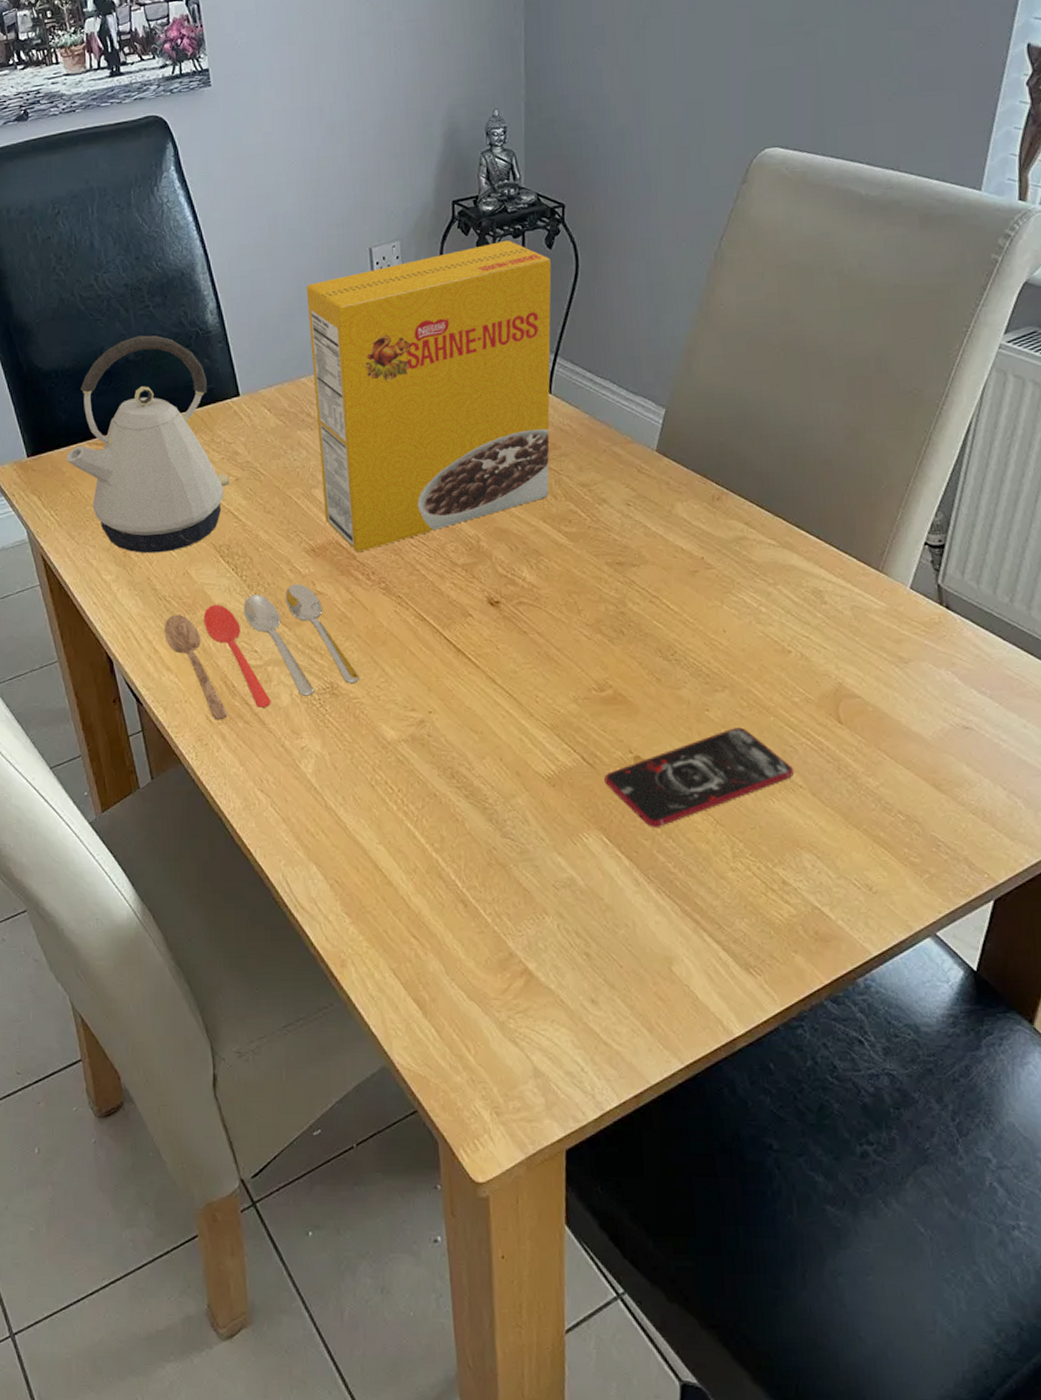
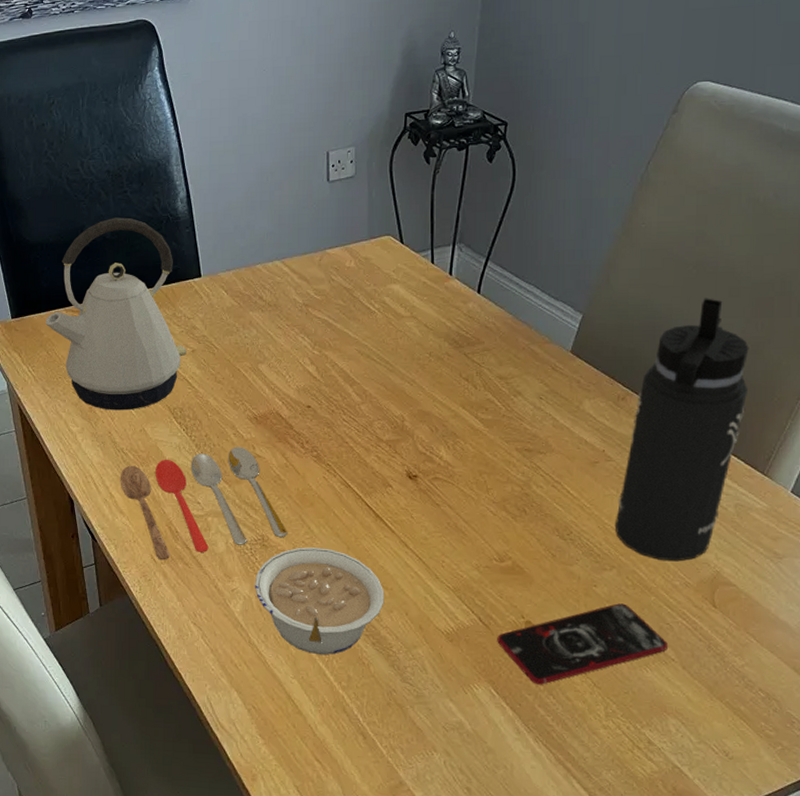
cereal box: present [306,240,552,552] -> none [267,152,490,422]
legume: none [327,691,475,815] -> present [255,547,385,655]
thermos bottle: none [722,381,853,676] -> present [614,298,749,562]

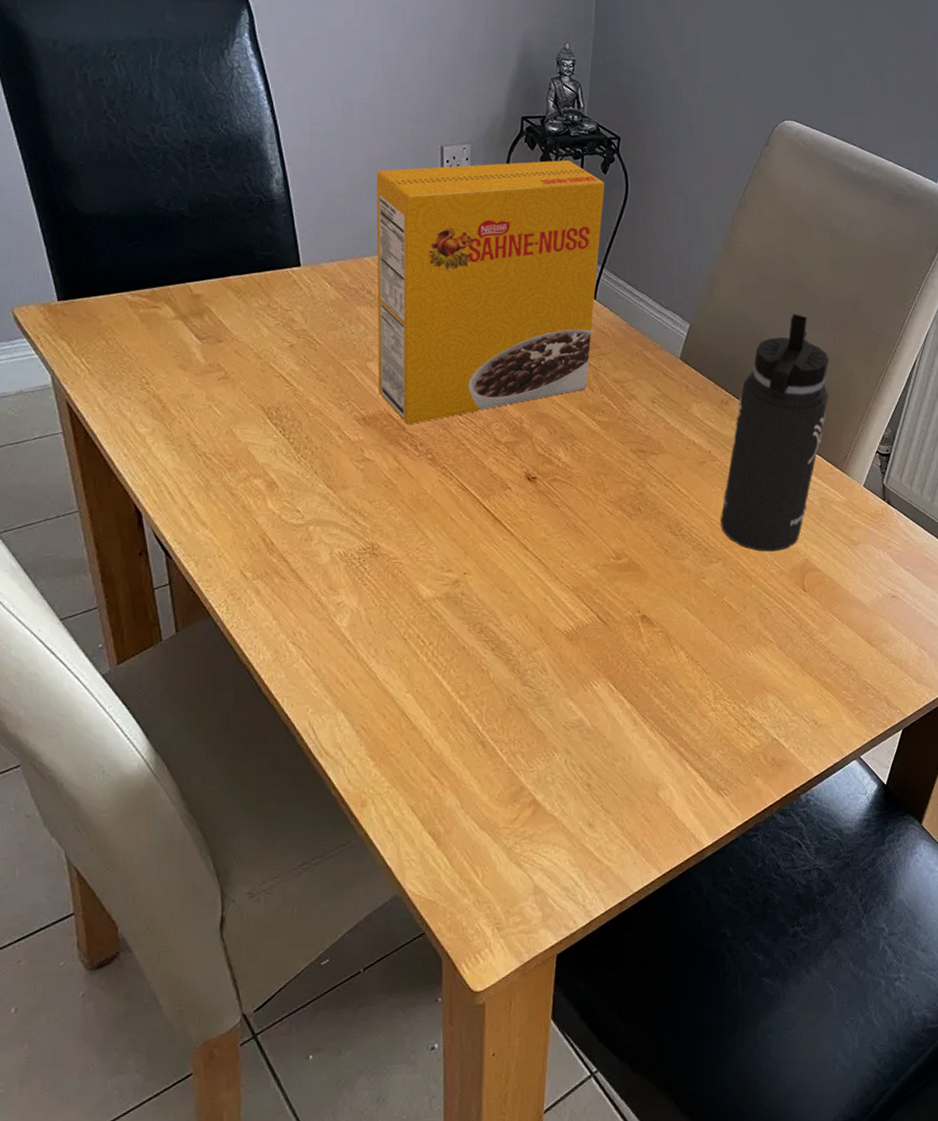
kettle: present [45,217,186,411] -> none [104,194,283,410]
cooking utensil: present [120,447,288,560] -> none [201,449,401,576]
legume: present [255,547,385,655] -> none [364,554,504,666]
cereal box: none [267,152,490,422] -> present [376,160,604,424]
smartphone: present [497,603,668,685] -> none [615,593,766,676]

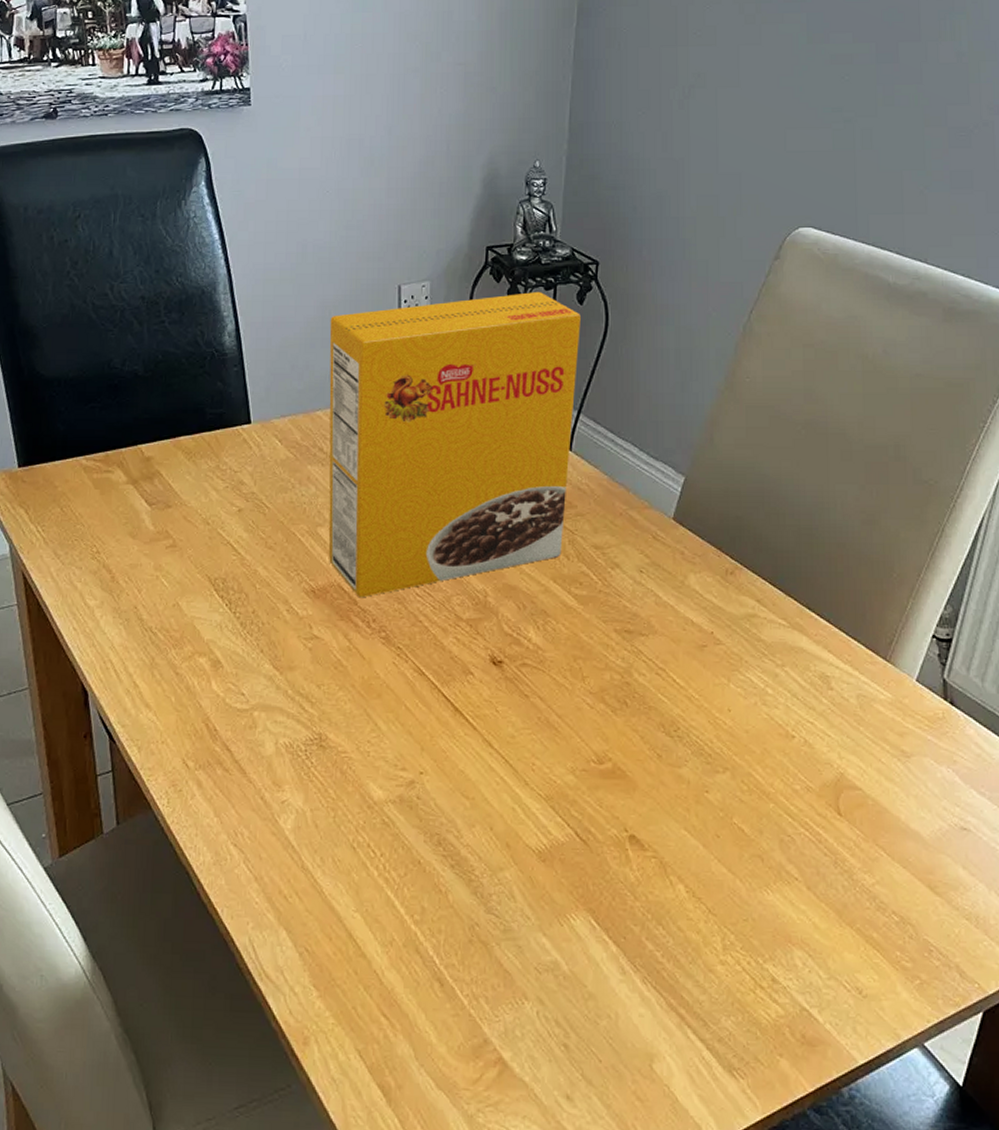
thermos bottle: present [720,313,829,552] -> none [726,461,866,762]

